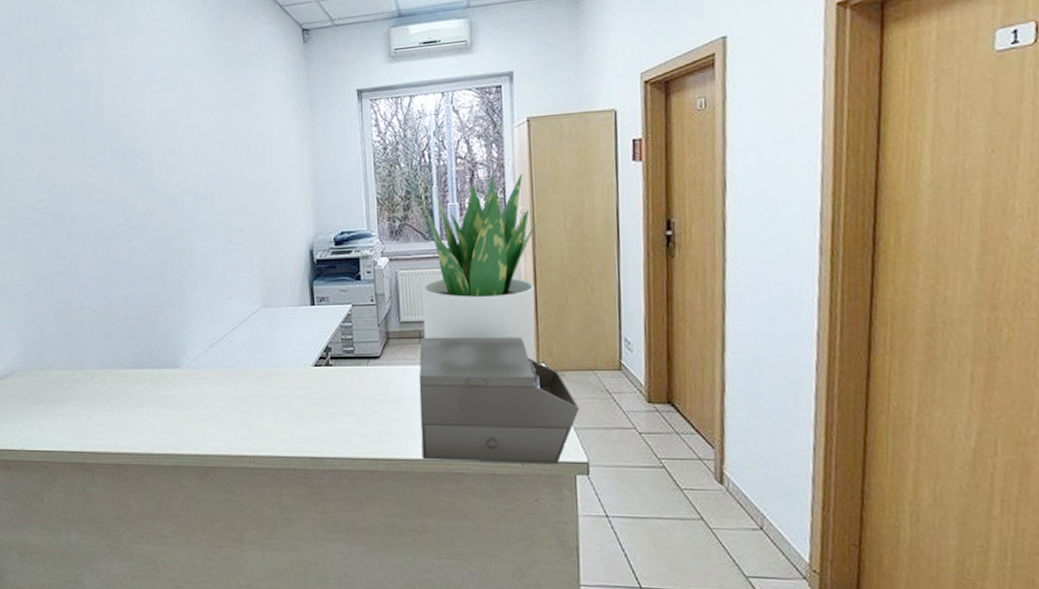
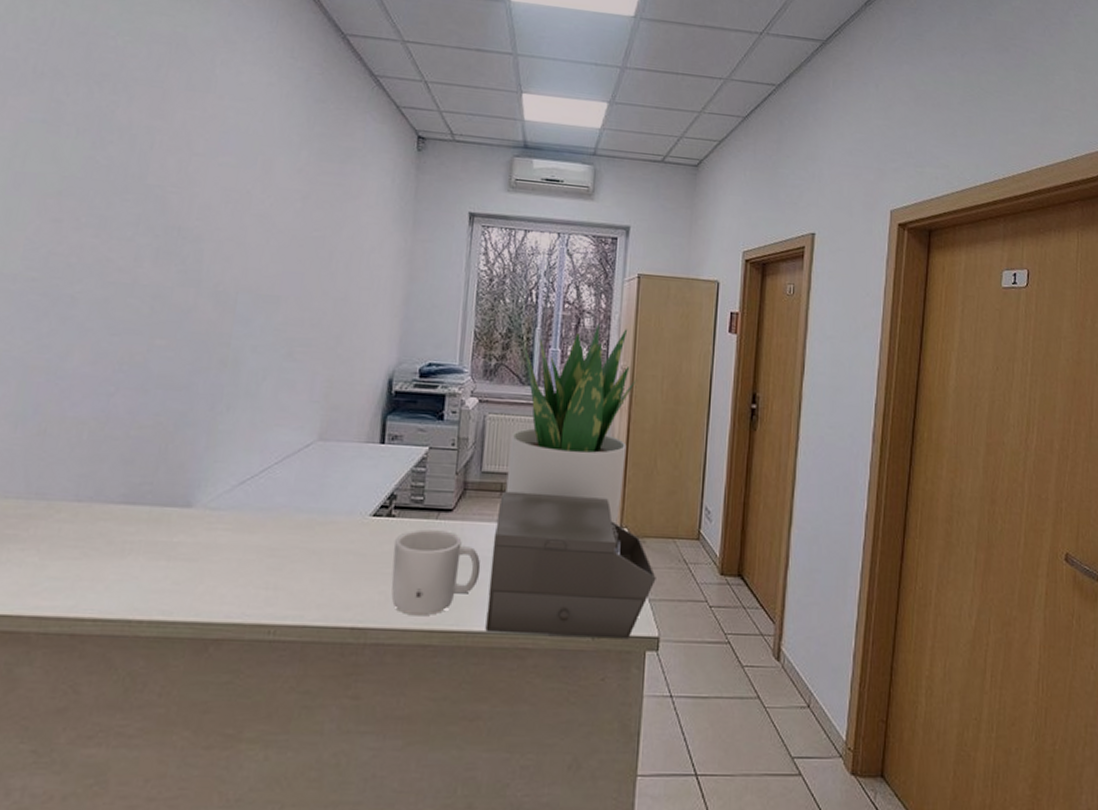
mug: none [334,375,411,447] -> present [391,529,481,616]

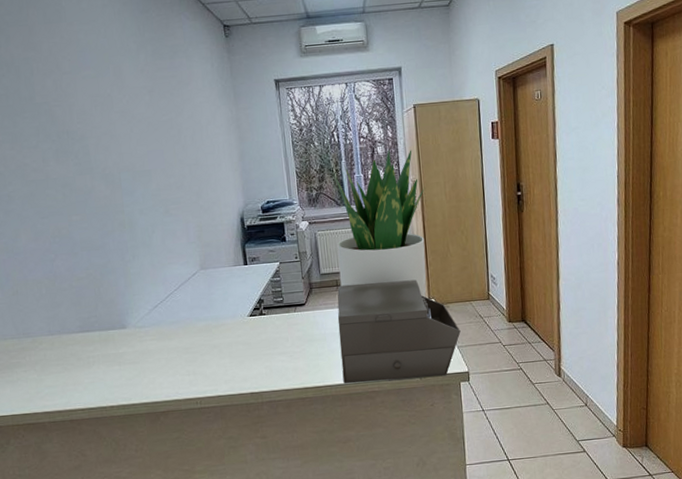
mug: present [391,529,481,616] -> none [268,319,333,380]

